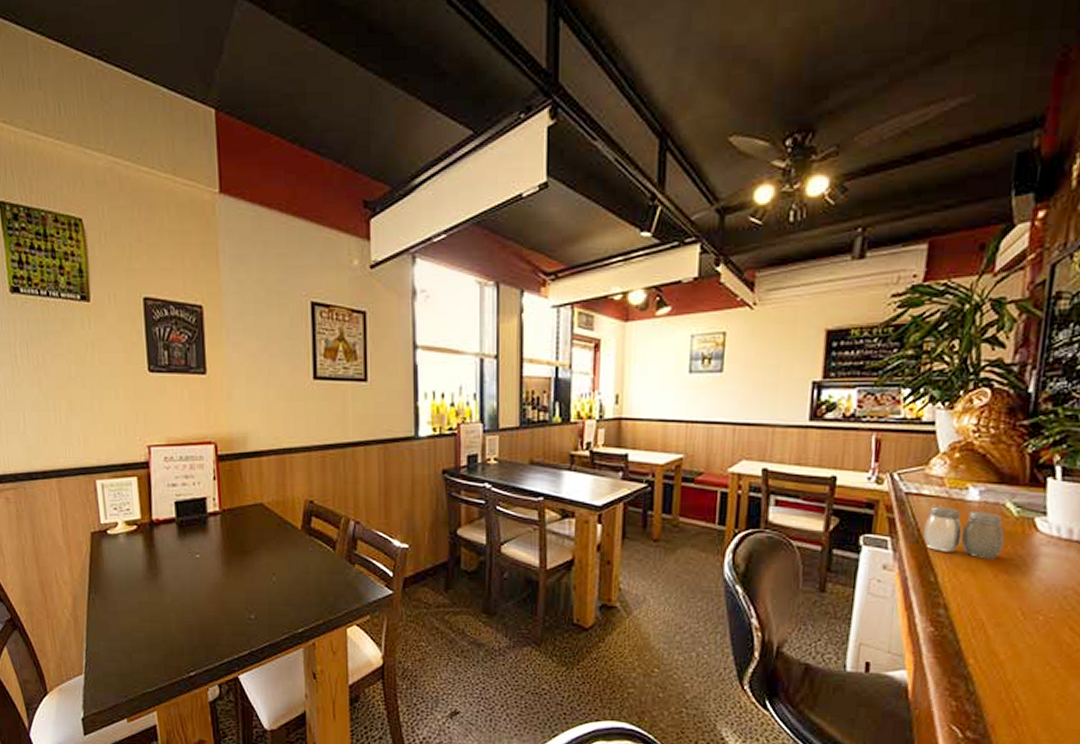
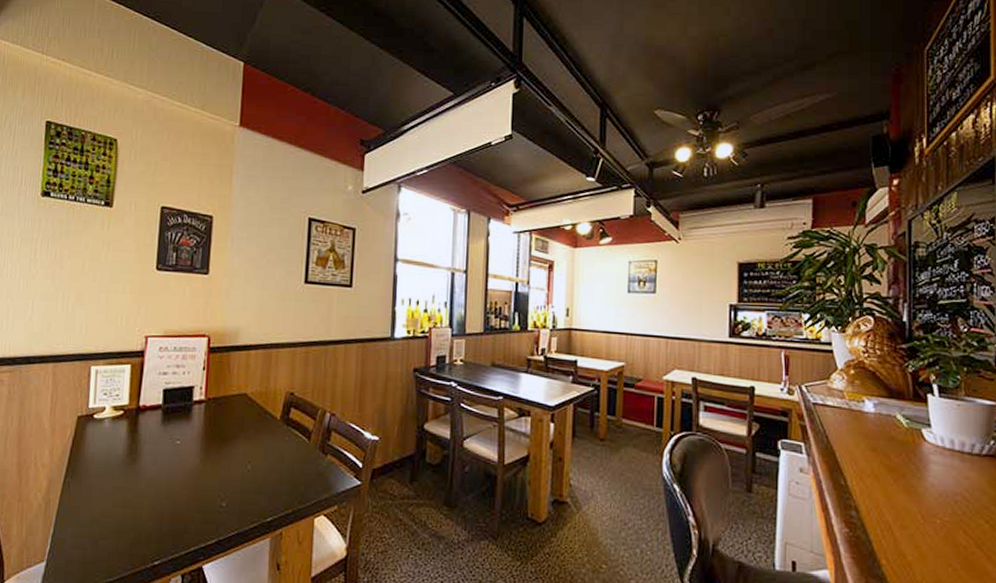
salt and pepper shaker: present [923,506,1004,559] -> none [832,416,898,466]

